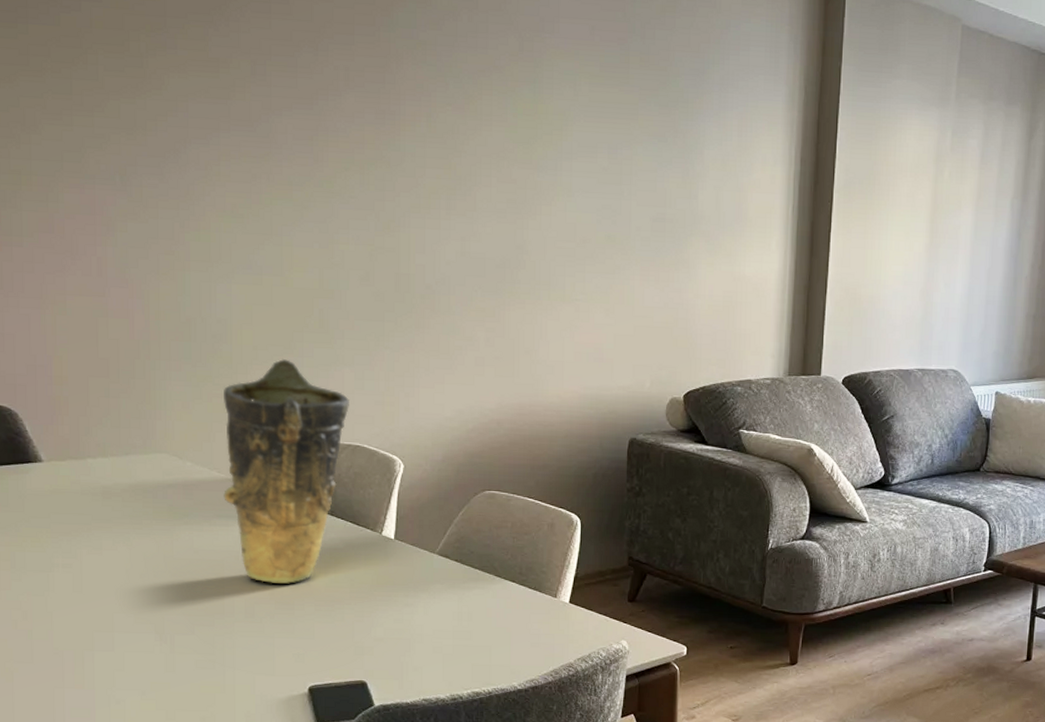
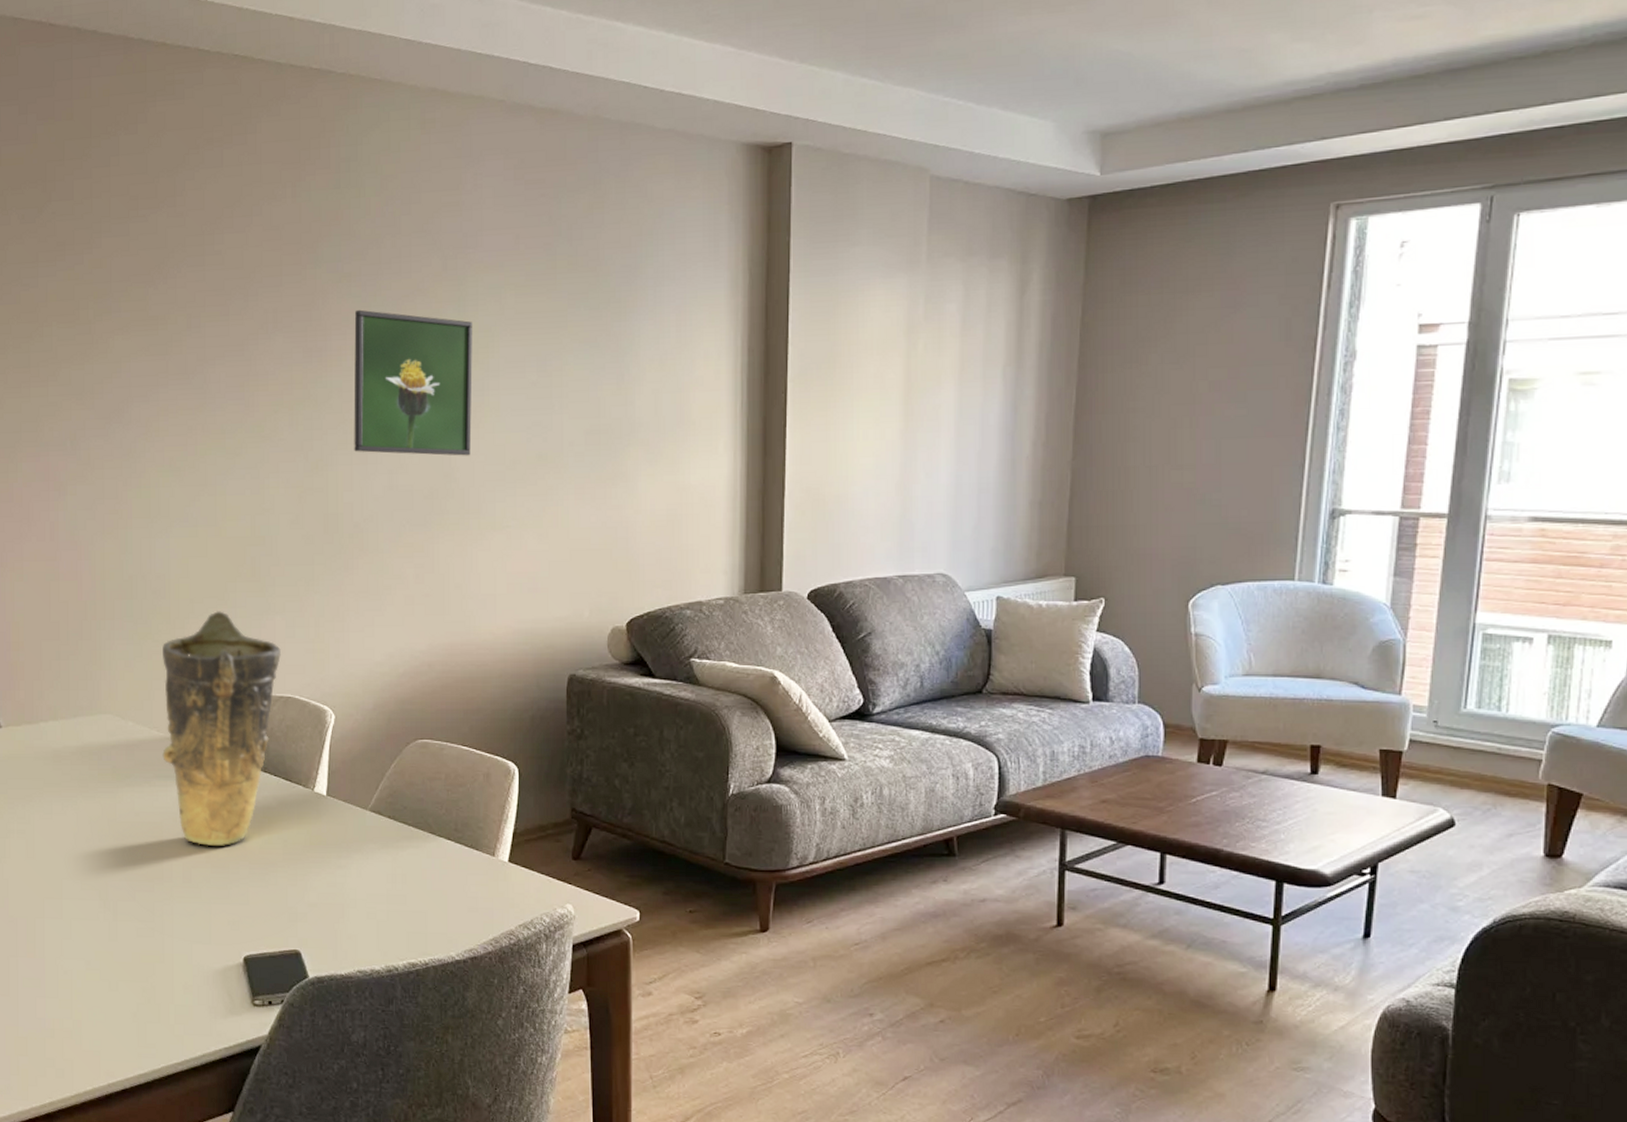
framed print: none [427,78,548,231] -> present [354,309,473,456]

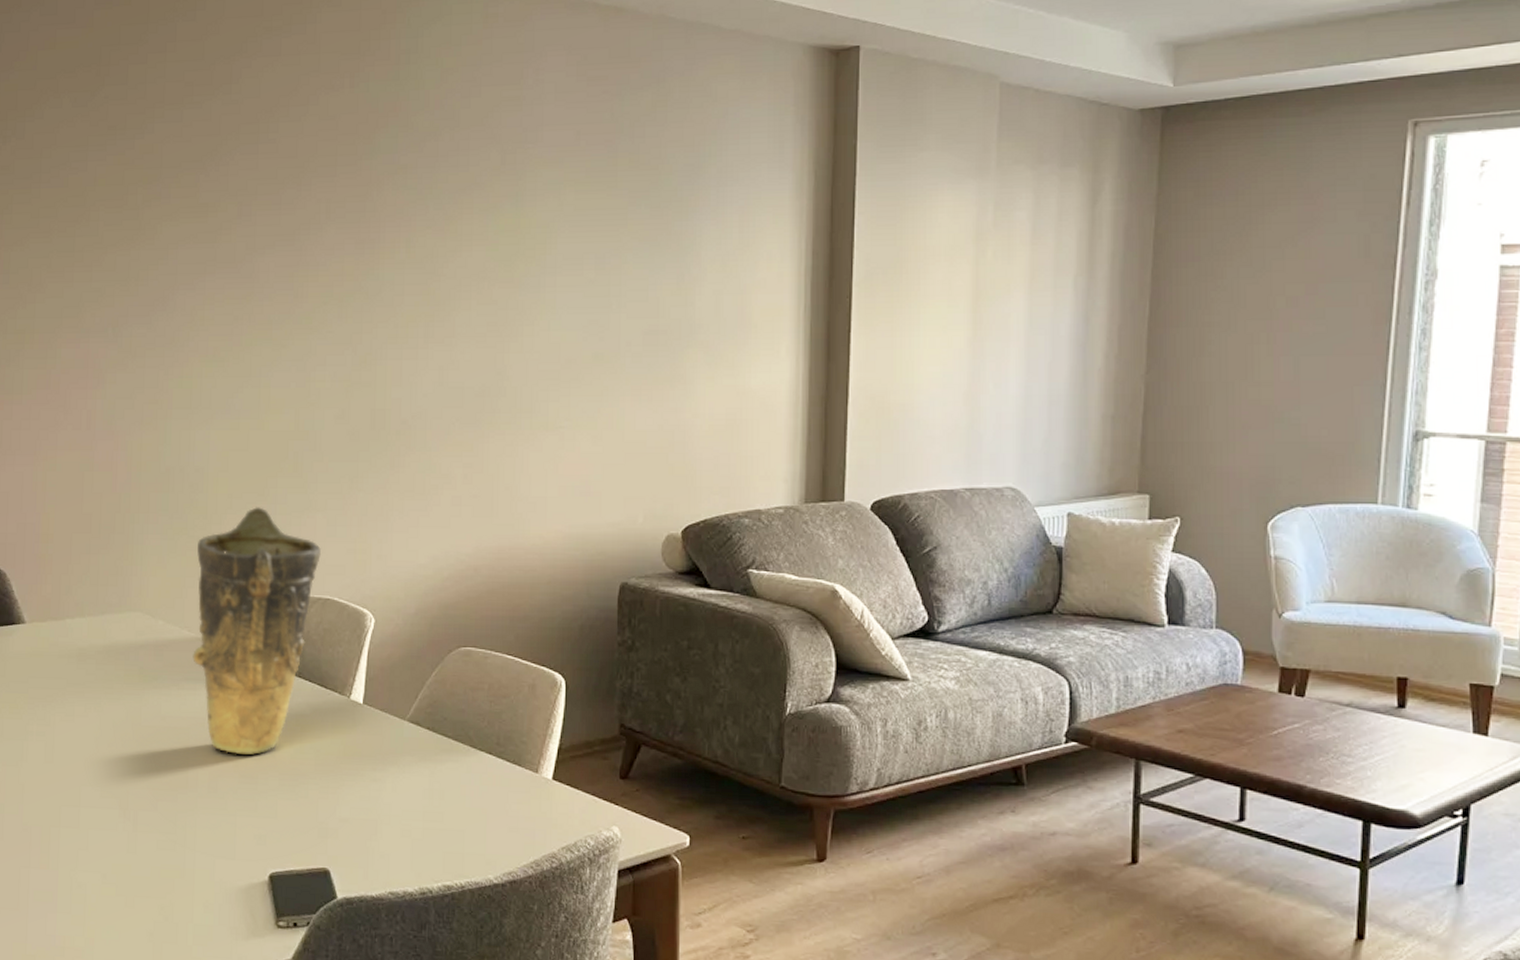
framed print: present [354,309,473,456] -> none [404,202,531,354]

